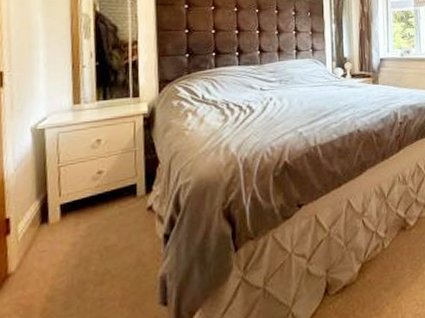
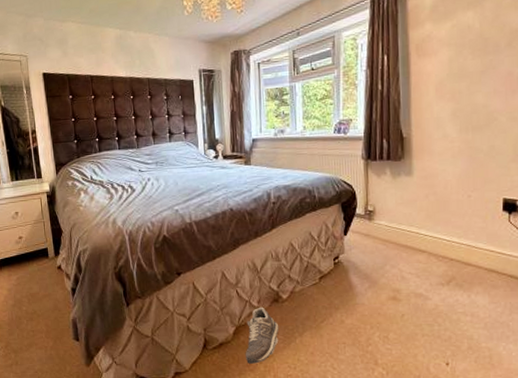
shoe: none [371,237,407,307] -> present [245,307,279,364]

